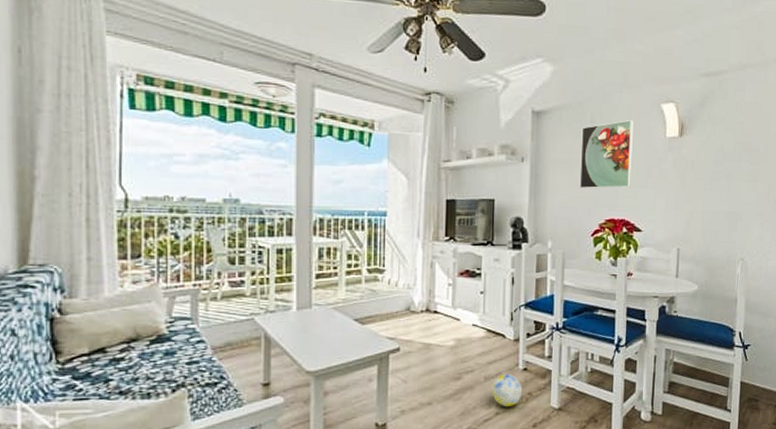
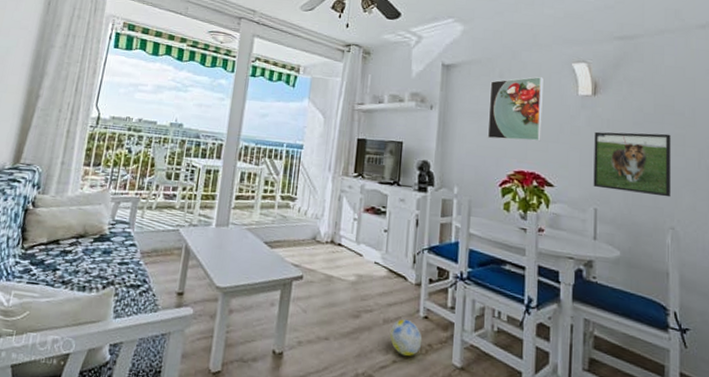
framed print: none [677,171,746,231] -> present [593,131,671,198]

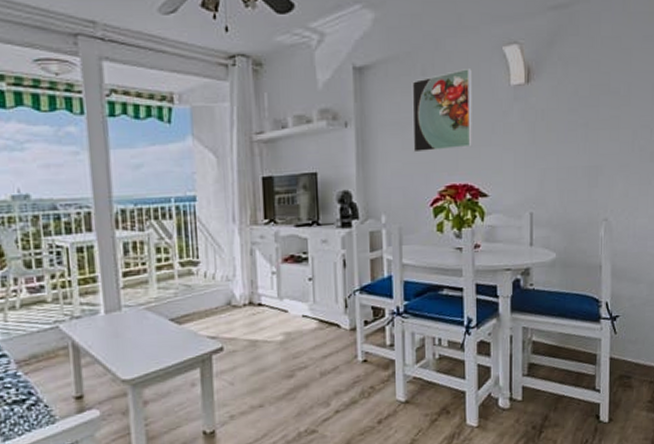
ball: present [389,319,423,357] -> none [328,367,364,404]
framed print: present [593,131,671,198] -> none [528,117,606,190]

